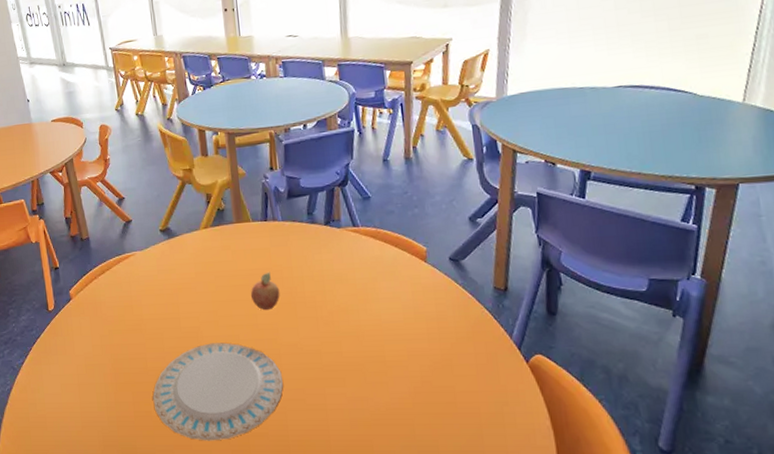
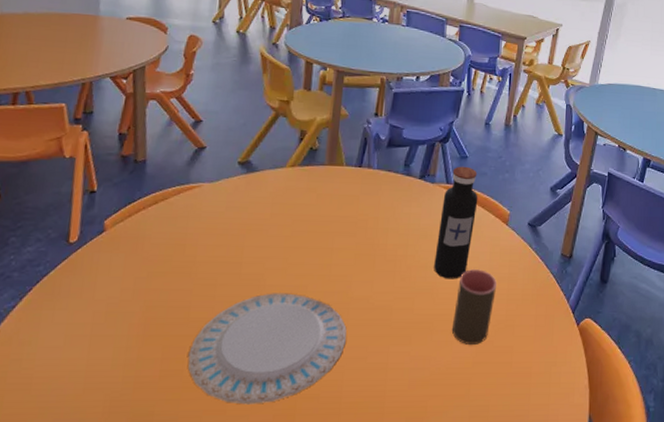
fruit: present [250,271,280,311] -> none [328,220,361,261]
water bottle: none [352,207,390,322] -> present [434,166,478,279]
cup: none [384,309,426,385] -> present [451,268,496,344]

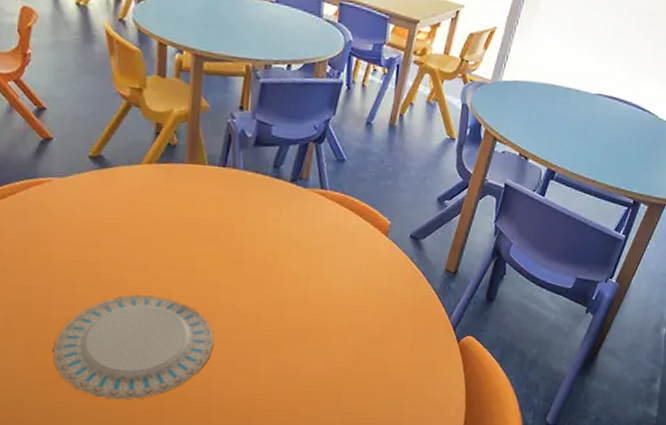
water bottle: present [434,166,478,279] -> none [305,170,356,290]
cup: present [451,268,496,344] -> none [323,280,373,356]

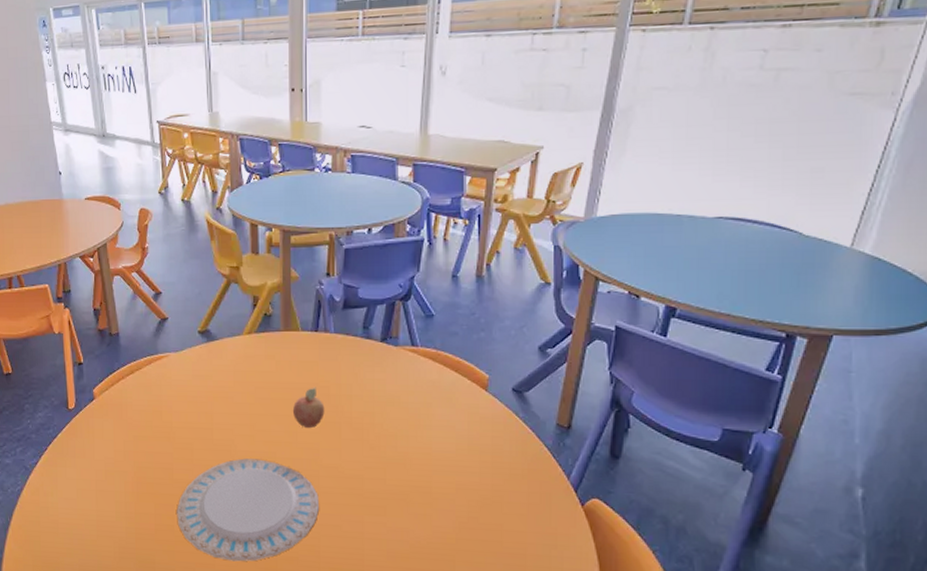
fruit: none [192,224,227,266] -> present [292,387,325,429]

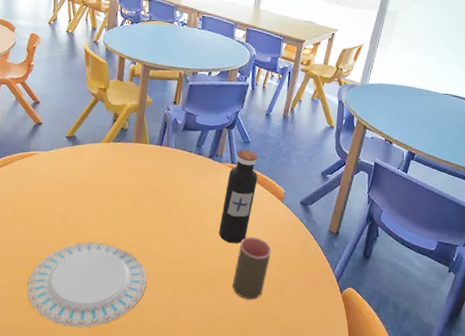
fruit: present [292,387,325,429] -> none [134,188,160,222]
water bottle: none [405,326,450,450] -> present [219,149,258,244]
cup: none [429,438,478,520] -> present [232,236,271,300]

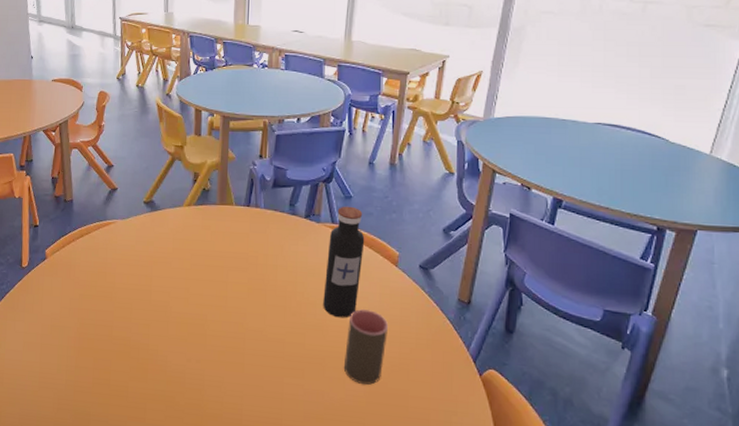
plate: present [27,242,147,328] -> none [113,319,244,417]

